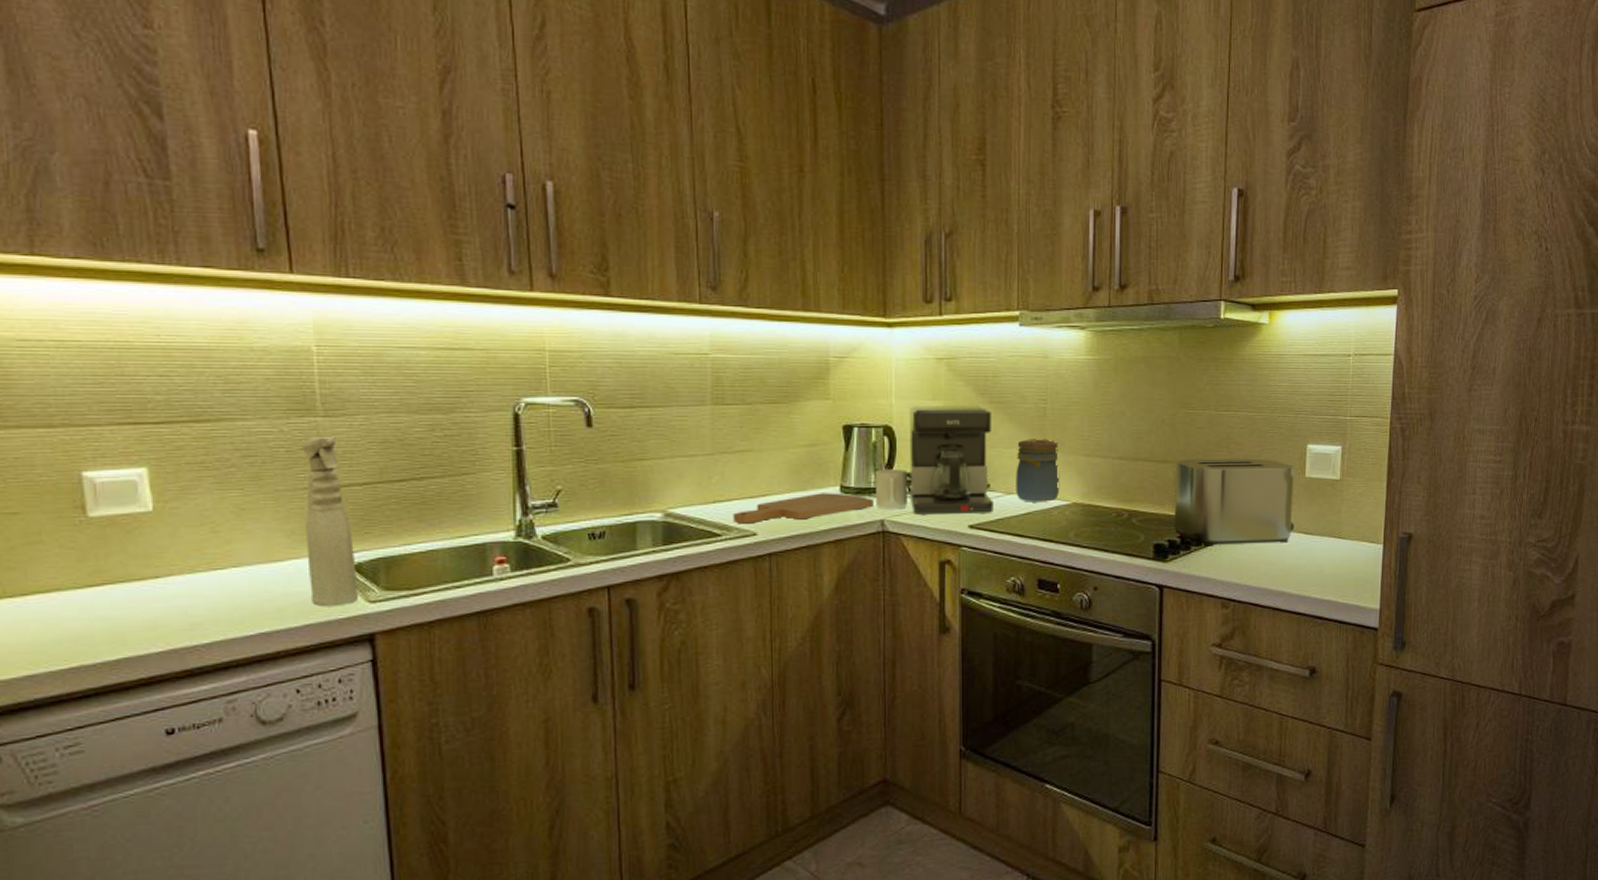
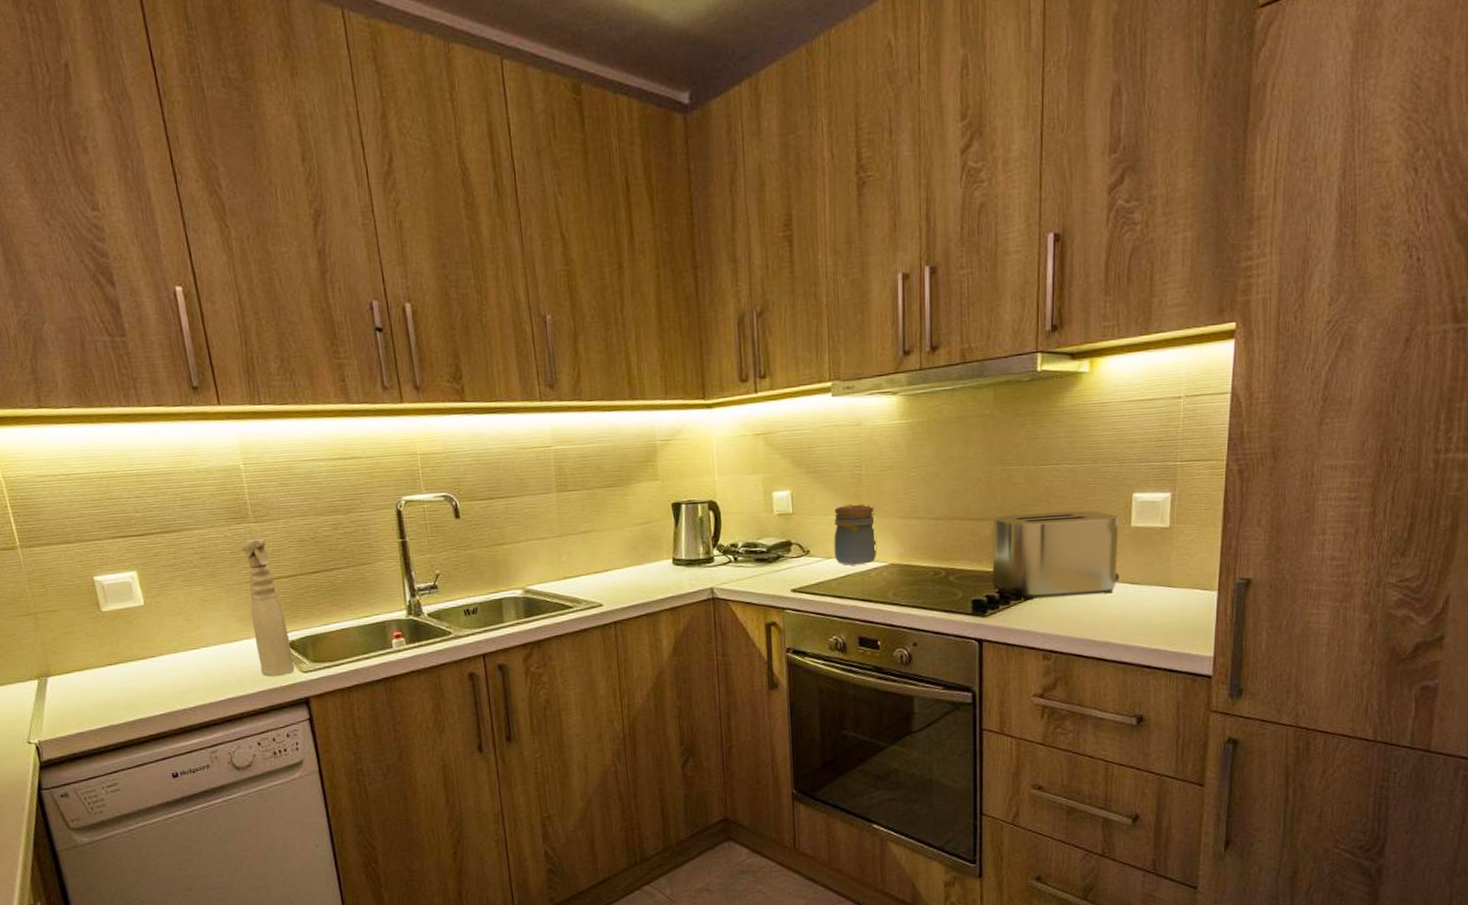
cutting board: present [733,493,873,524] -> none [581,565,703,597]
mug: present [876,468,907,509] -> none [704,540,734,578]
coffee maker: present [909,406,993,516] -> none [731,477,814,583]

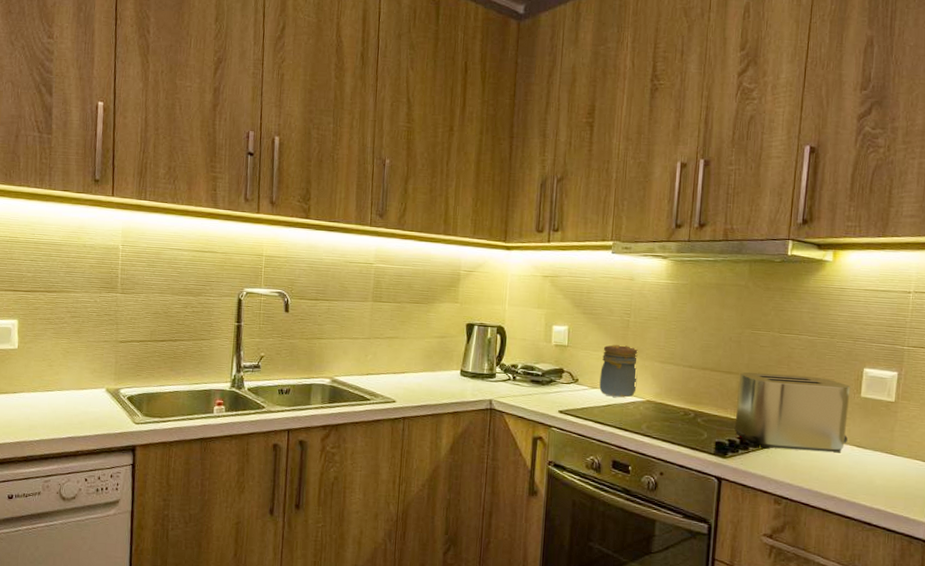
spray bottle: present [242,538,295,677] -> none [100,306,130,425]

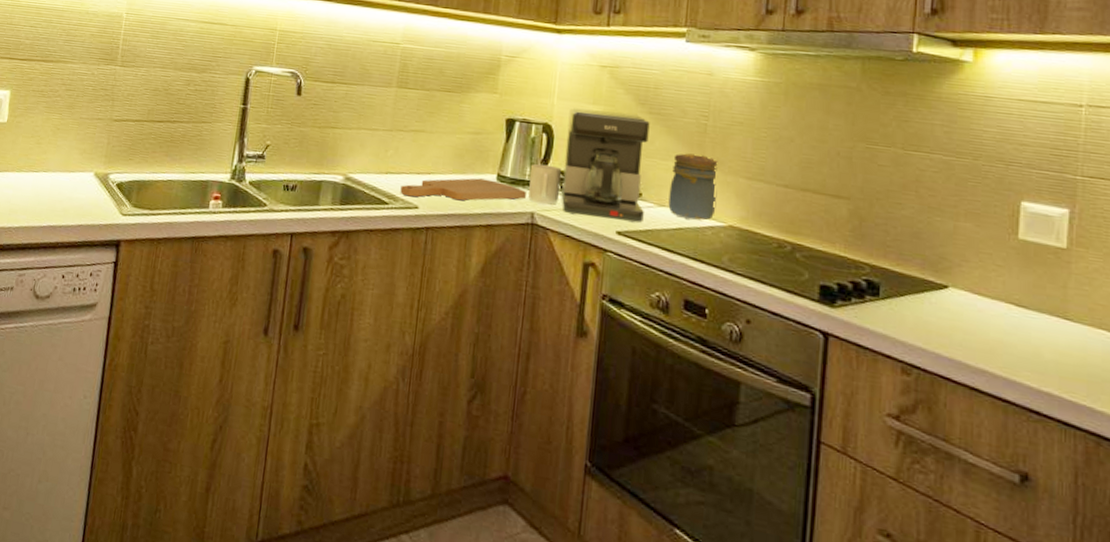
cutting board: none [380,374,485,394] -> present [400,178,526,201]
mug: none [487,359,513,393] -> present [528,163,561,205]
coffee maker: none [512,312,584,403] -> present [560,108,650,223]
toaster: present [734,372,851,453] -> none [845,197,1004,313]

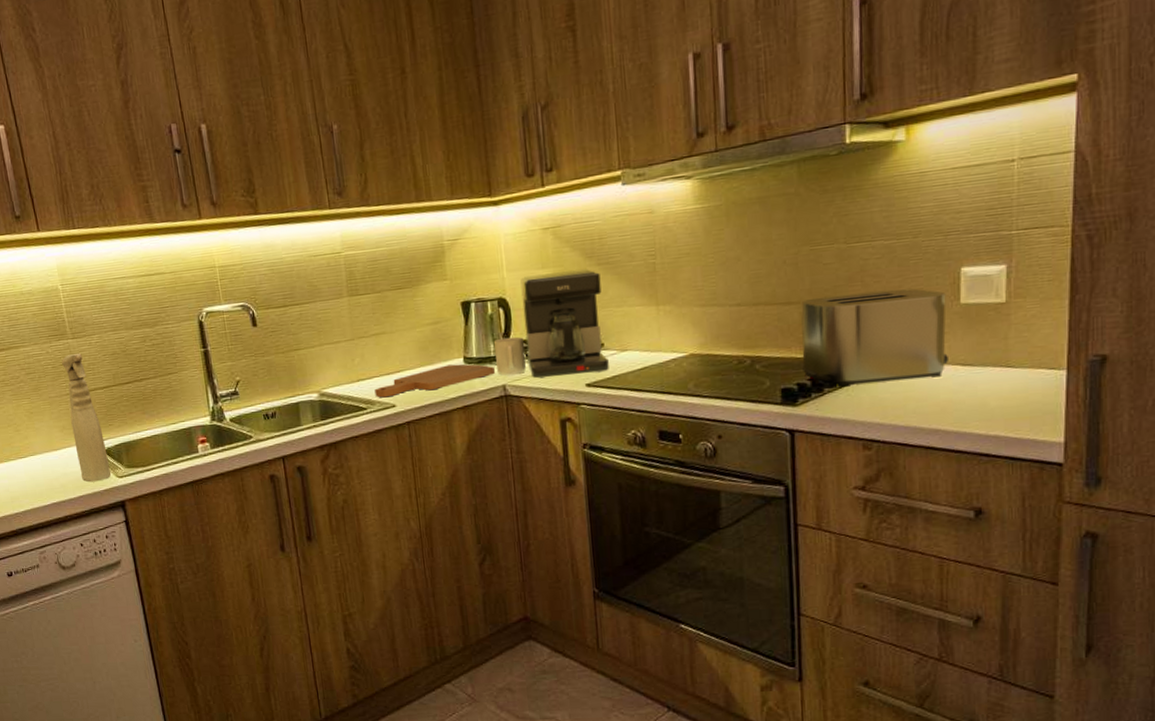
spray bottle: none [85,80,125,215] -> present [62,353,112,483]
jar: present [668,153,718,221] -> none [628,293,676,358]
toaster: none [845,197,1004,313] -> present [801,288,948,387]

